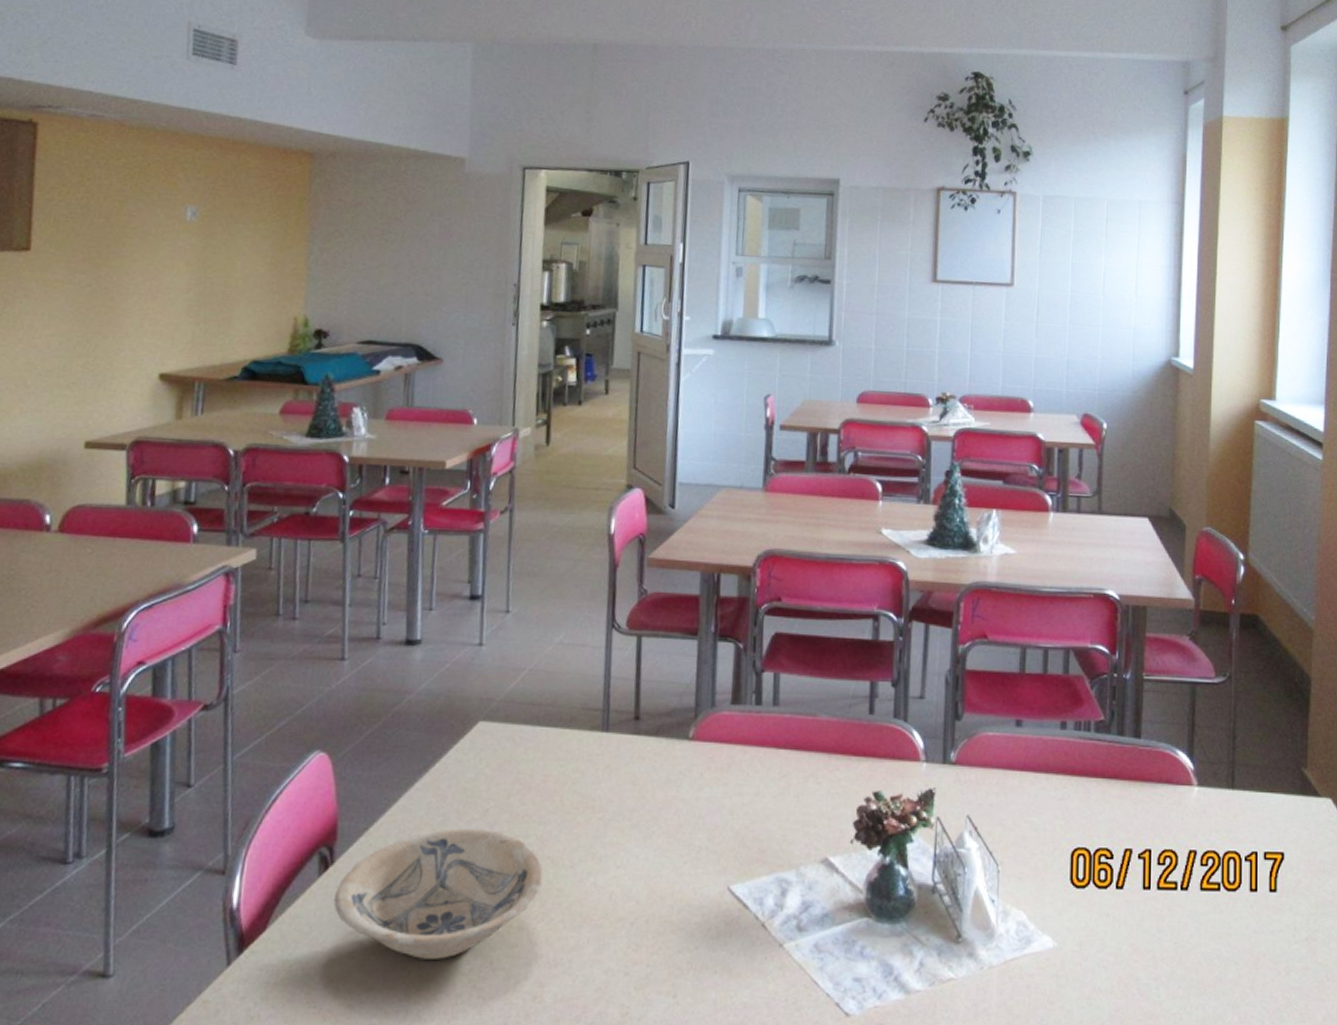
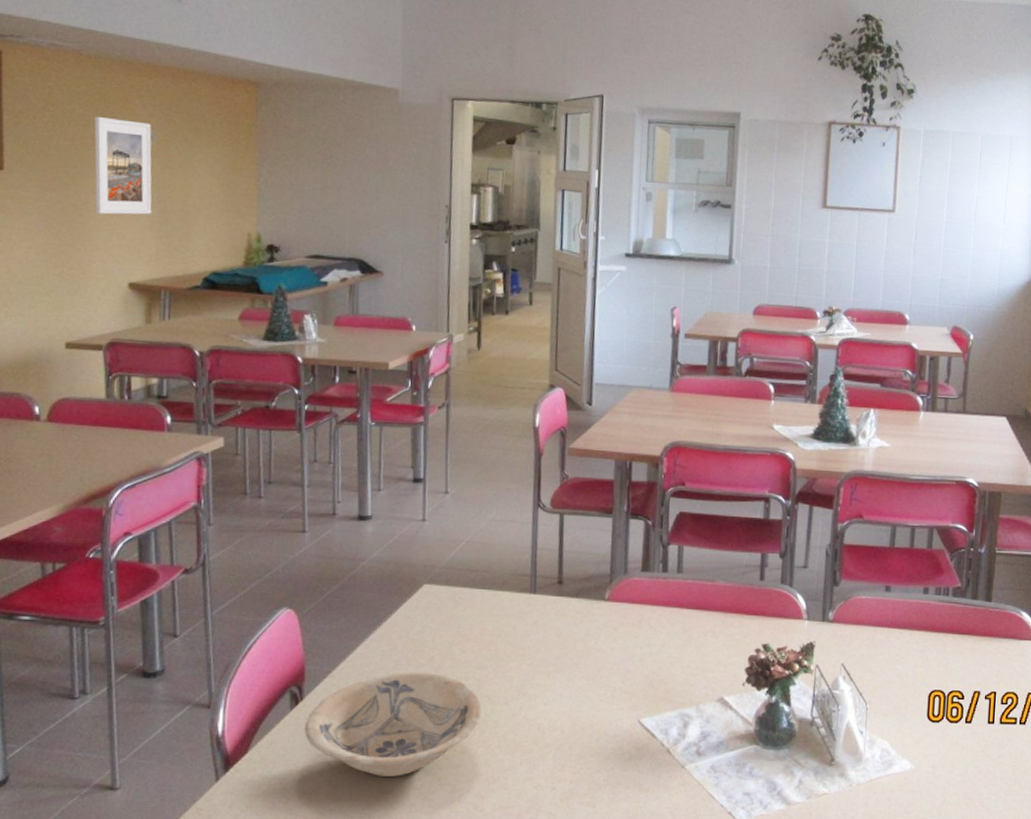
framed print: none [127,191,195,298] -> present [94,116,152,215]

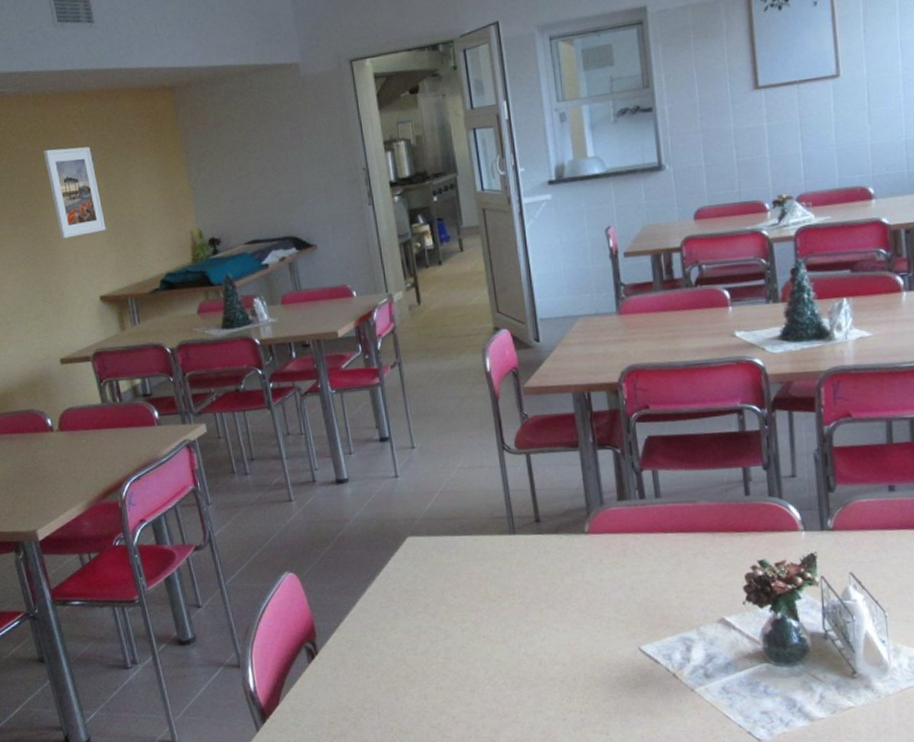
bowl: present [304,671,482,777] -> none [323,619,483,718]

